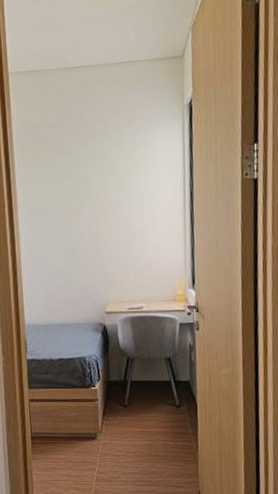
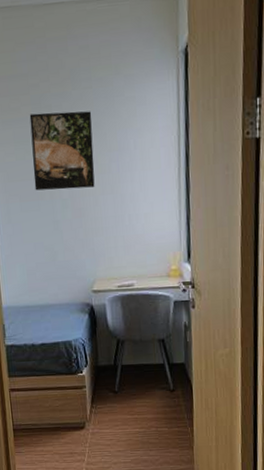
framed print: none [53,155,109,223] -> present [29,111,95,191]

